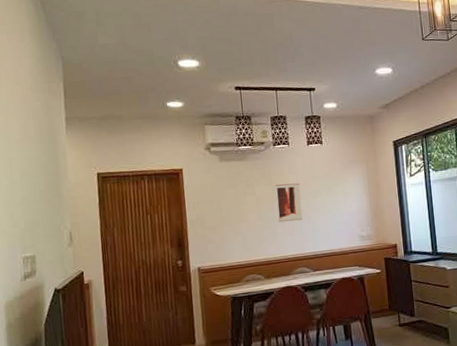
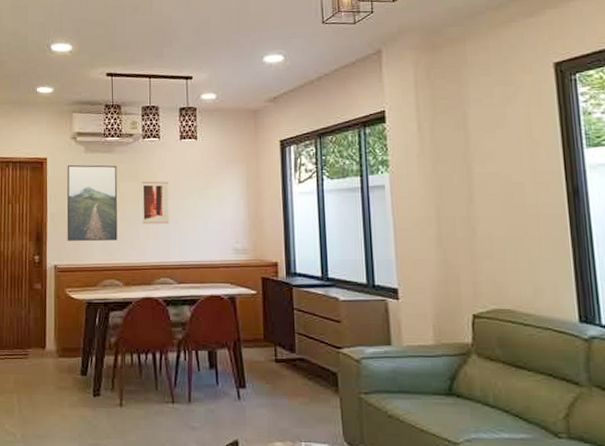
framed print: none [203,171,257,244] -> present [66,164,118,241]

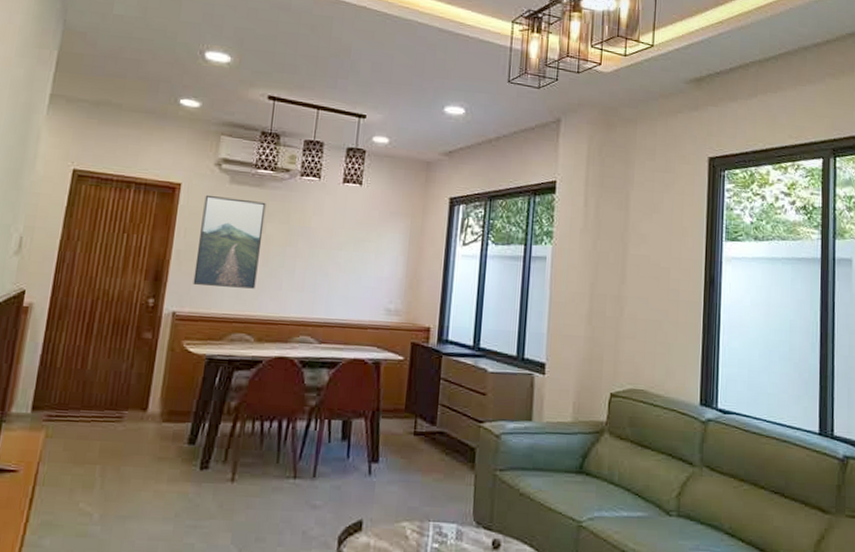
wall art: present [141,181,170,224] -> none [287,225,324,276]

